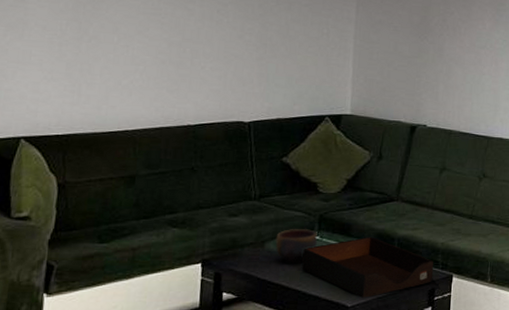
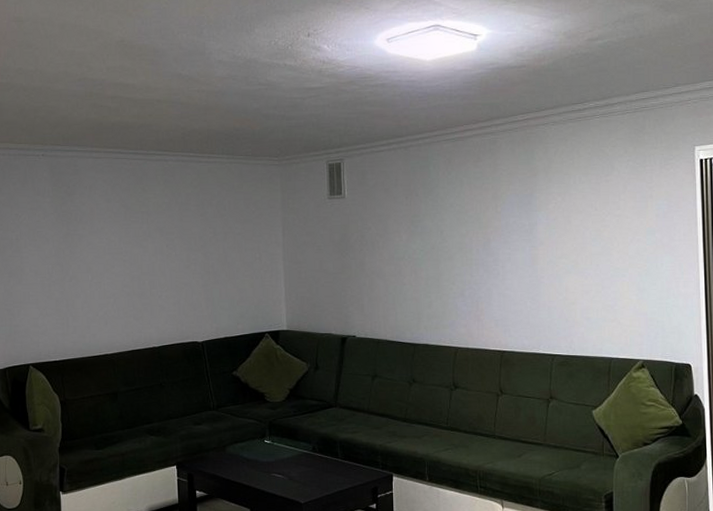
bowl: present [275,229,317,264] -> none [234,435,269,465]
tray: present [302,236,434,298] -> none [258,440,375,495]

